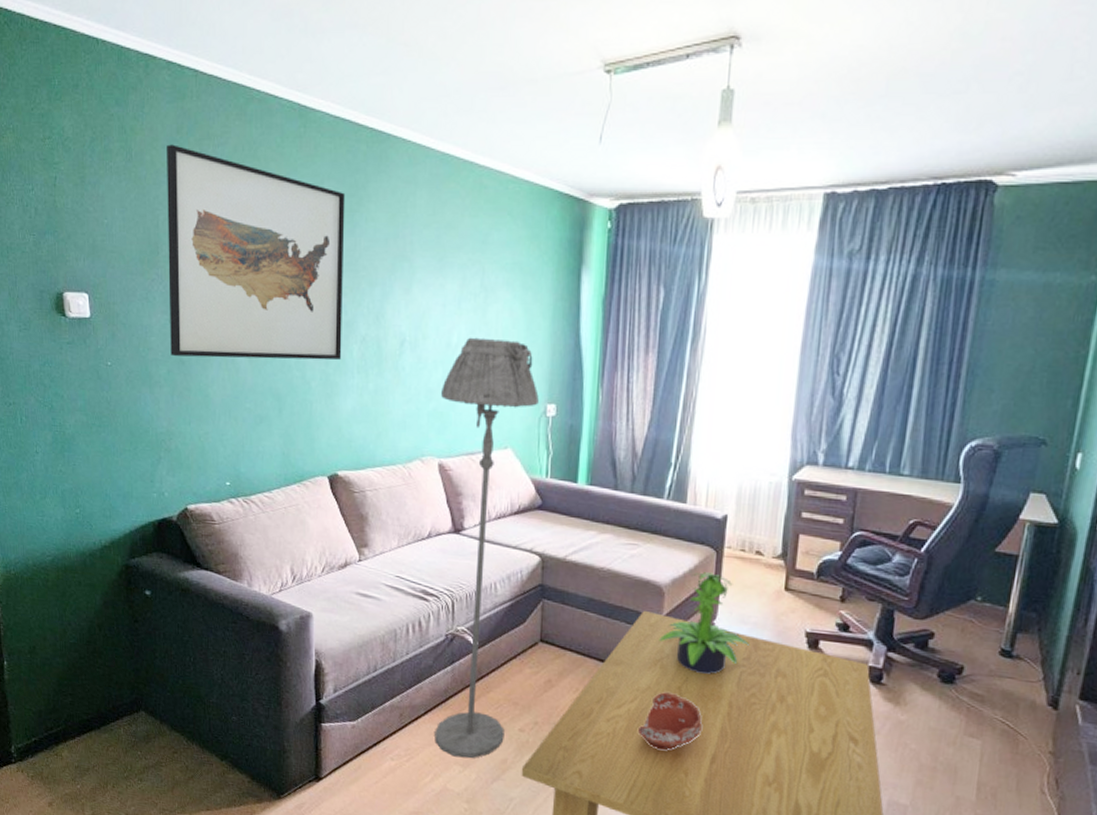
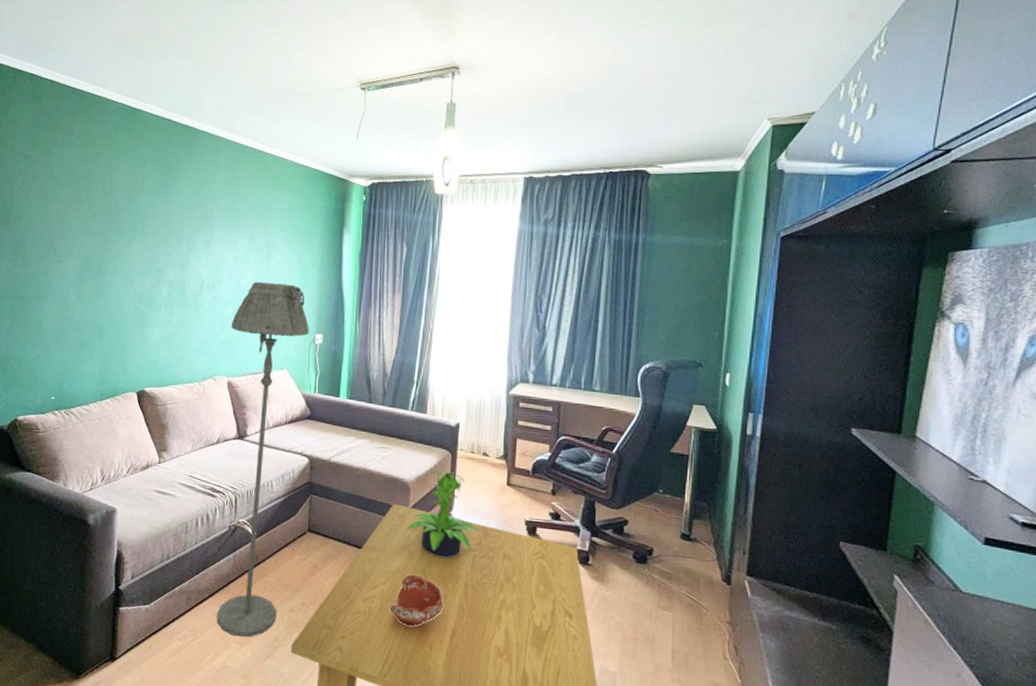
wall art: present [167,144,346,361] -> none [14,134,162,299]

